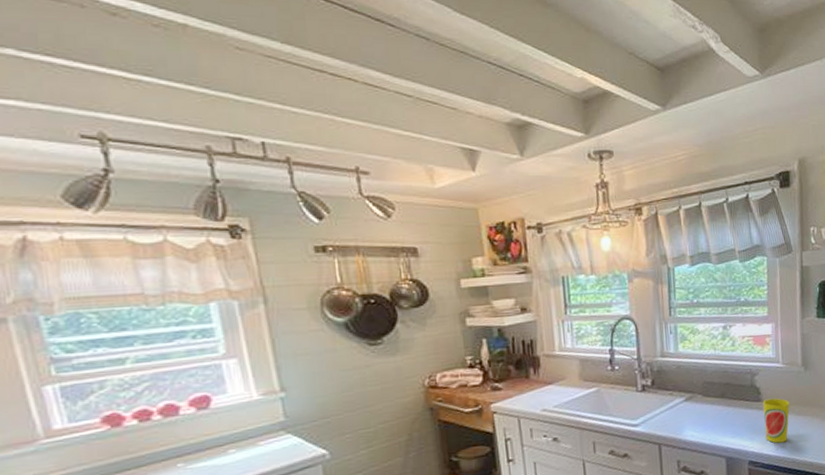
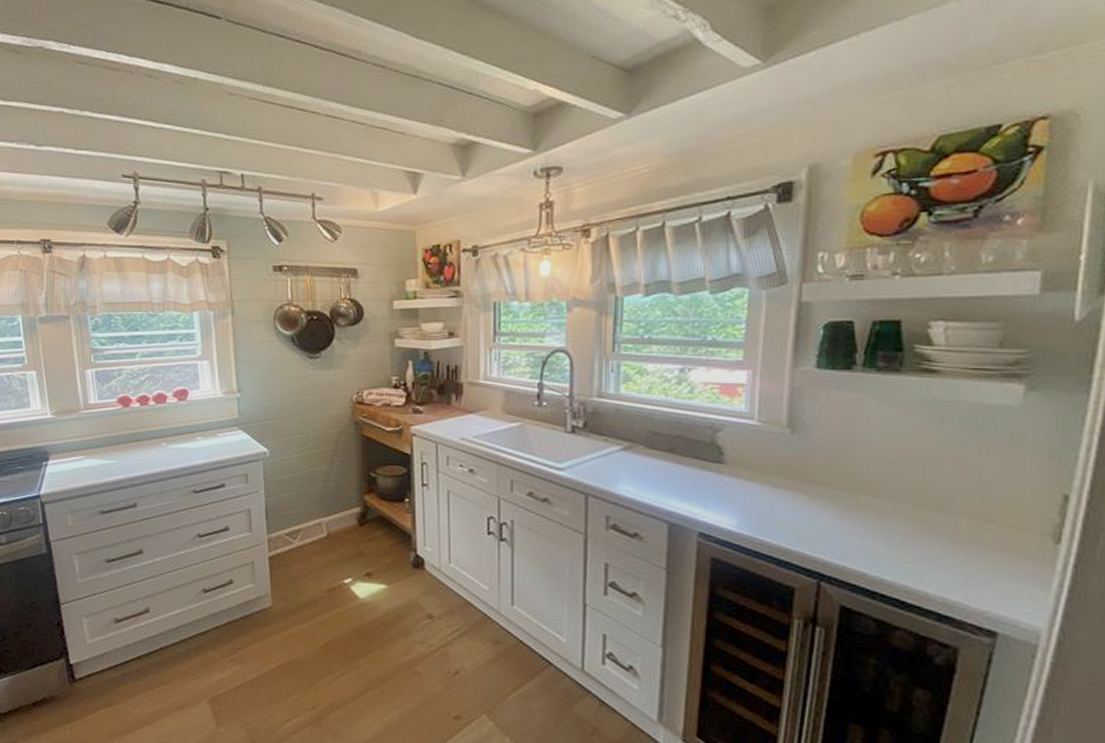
cup: present [763,398,790,443] -> none [725,461,764,518]

